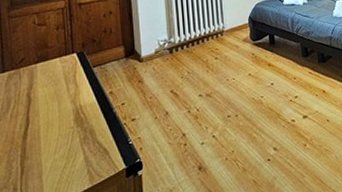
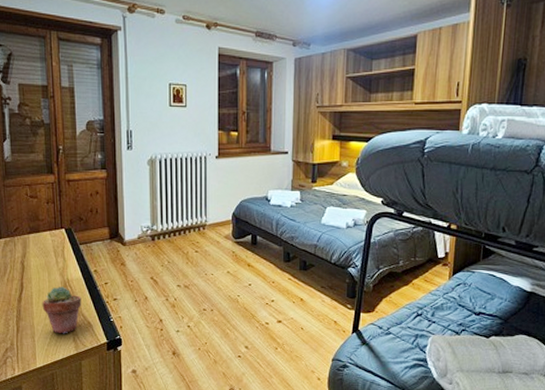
potted succulent: none [51,114,96,168] -> present [42,286,82,334]

